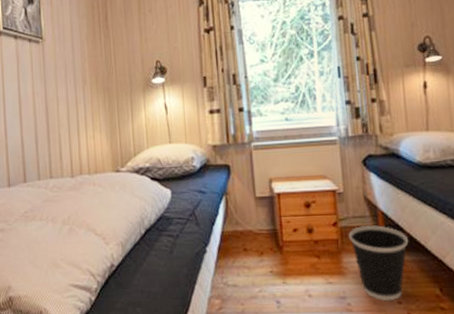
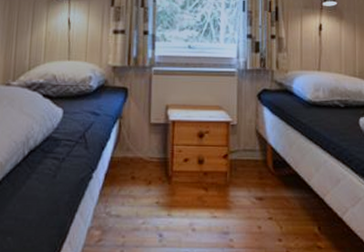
wastebasket: present [349,225,409,302] -> none [238,160,294,238]

